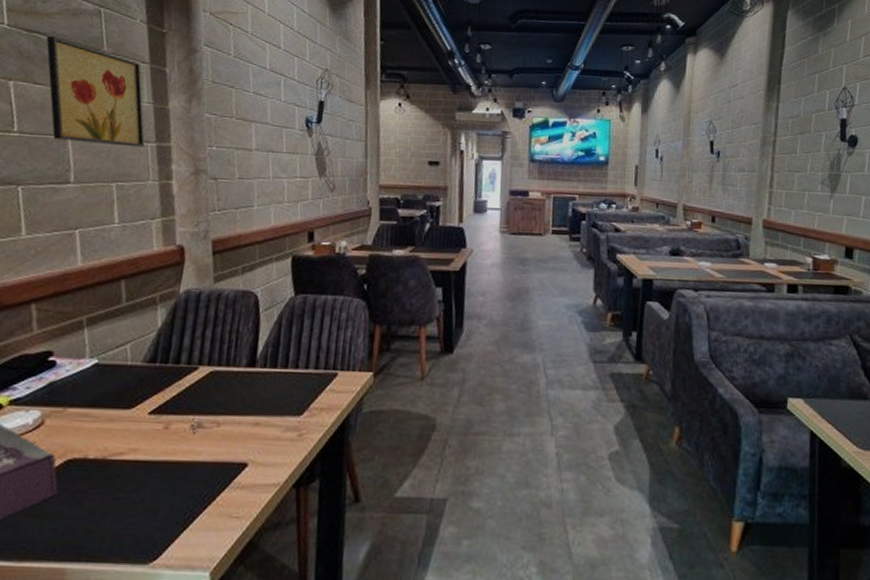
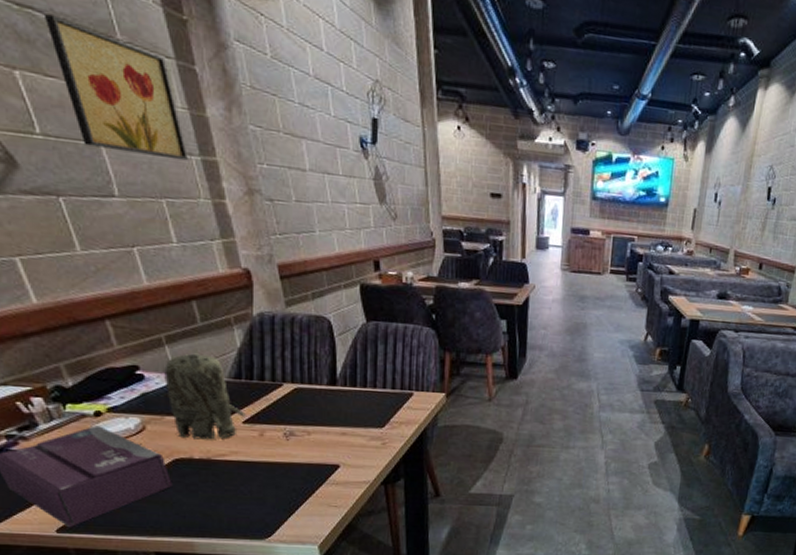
toy elephant: none [75,336,154,435] -> present [164,353,246,440]

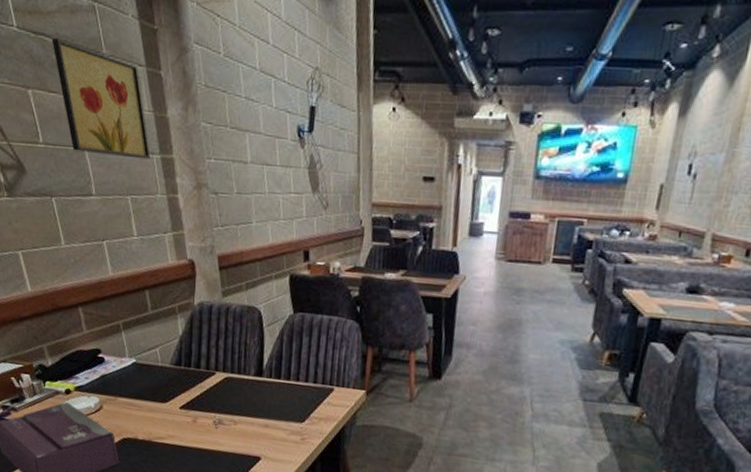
toy elephant: present [164,353,246,440] -> none [119,339,183,423]

